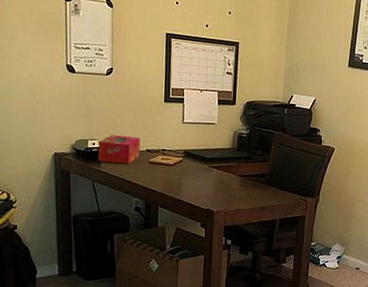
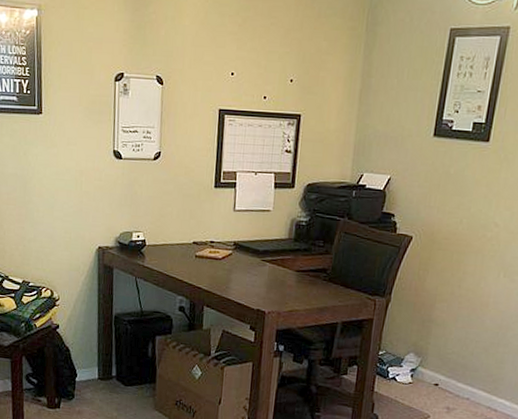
tissue box: present [98,135,141,164] -> none [142,226,187,259]

